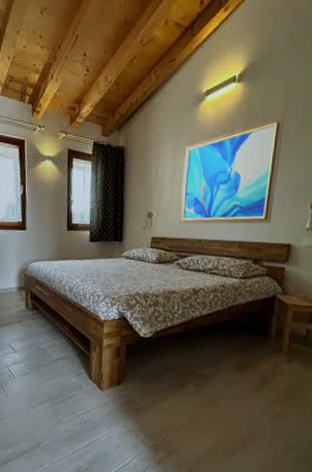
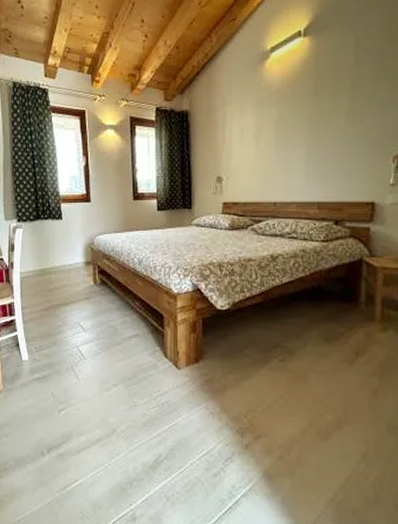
wall art: present [180,115,284,224] -> none [252,67,356,187]

